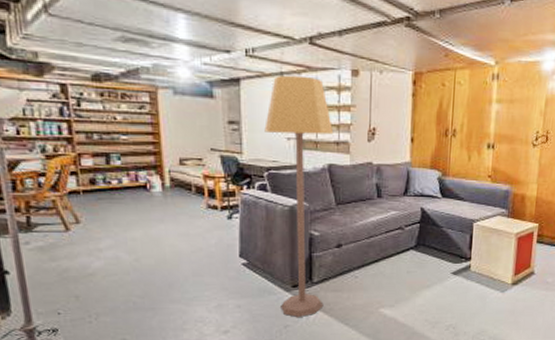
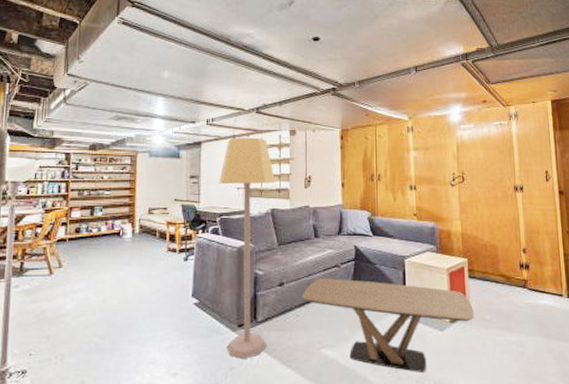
coffee table: none [361,240,537,329] -> present [302,278,474,372]

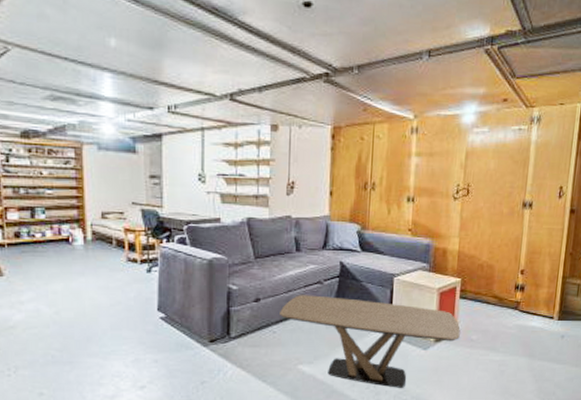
lamp: present [219,137,276,358] -> none [185,130,253,373]

